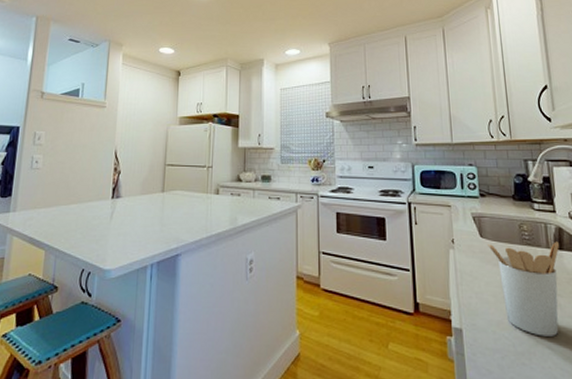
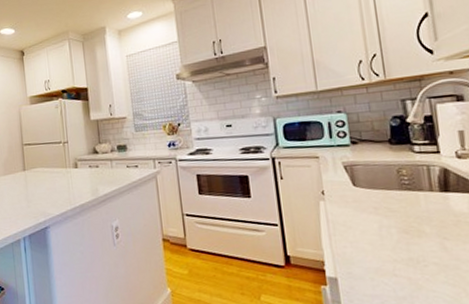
utensil holder: present [488,241,559,336] -> none [362,183,445,281]

